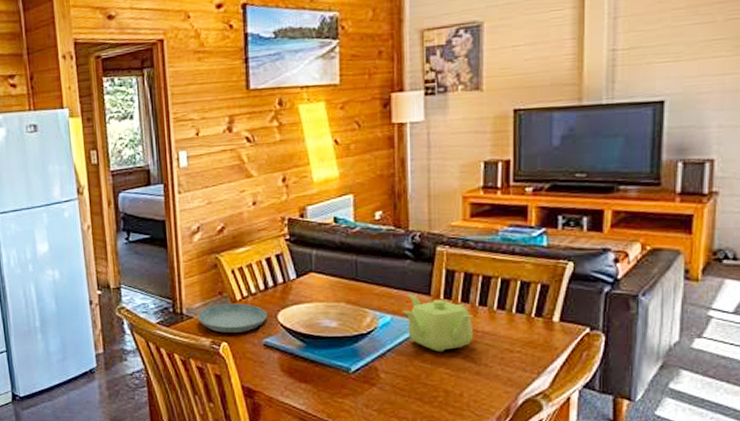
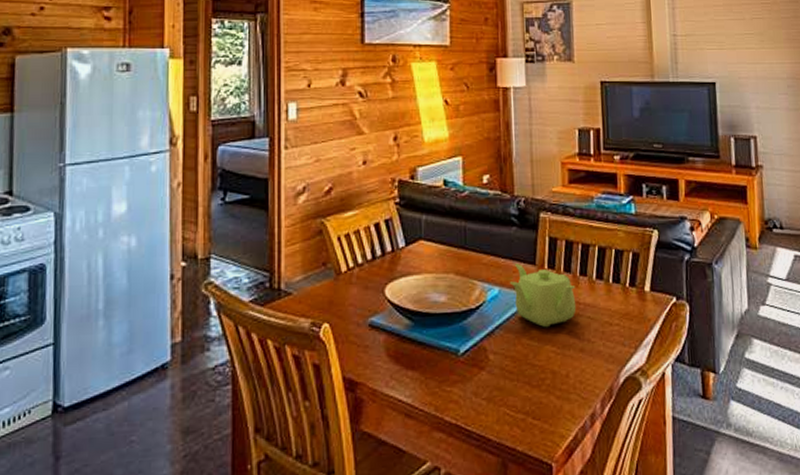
saucer: present [198,303,267,334] -> none [297,276,374,313]

